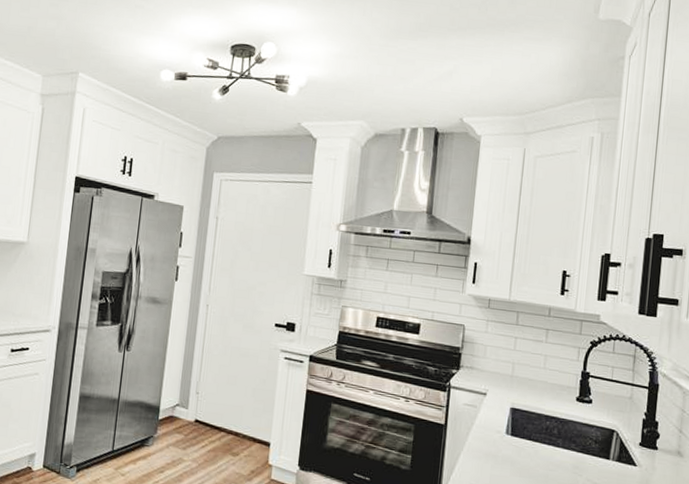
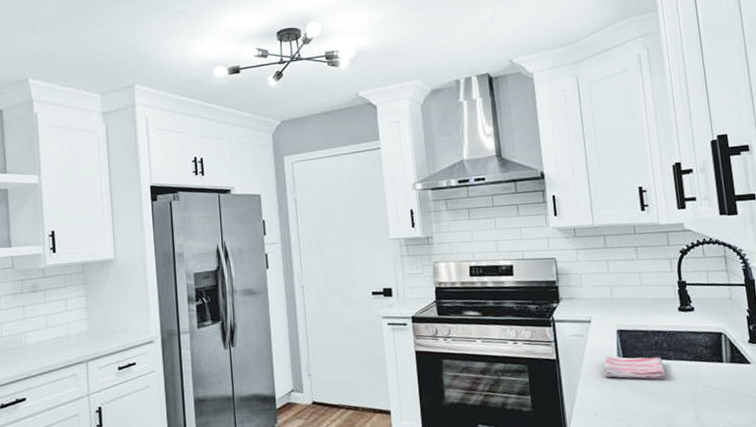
dish towel: none [487,431,550,465] -> present [602,356,666,380]

